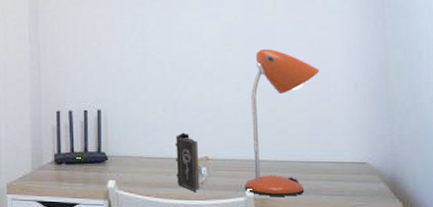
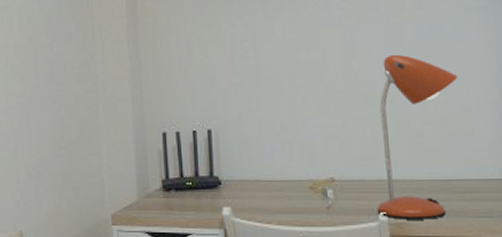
book: present [174,132,200,193] -> none [295,151,326,218]

